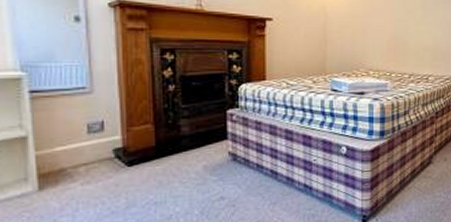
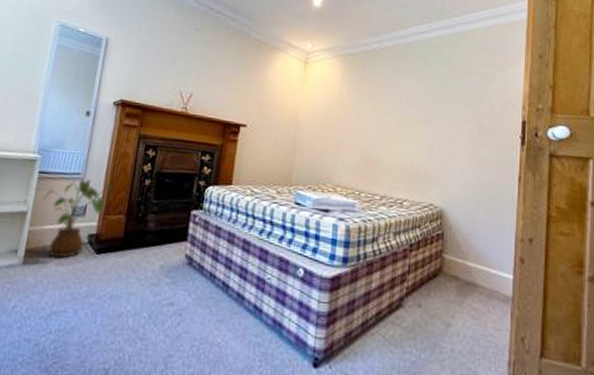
house plant: none [44,91,133,178] -> present [42,178,113,259]

